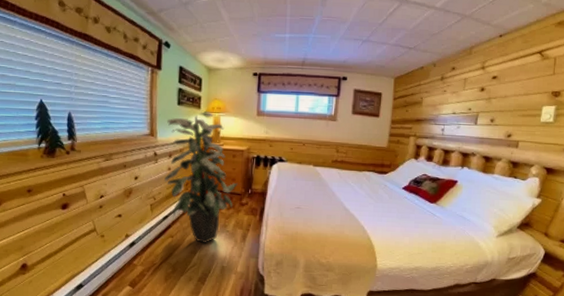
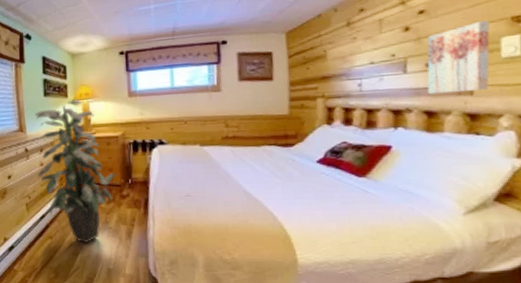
wall art: none [488,91,537,146] -> present [427,20,490,95]

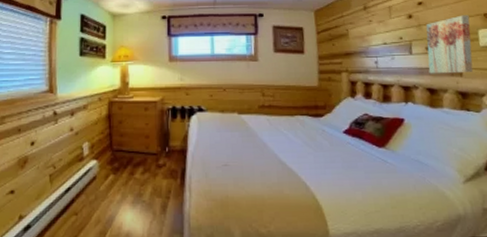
indoor plant: present [35,99,116,244] -> none [66,61,153,221]

